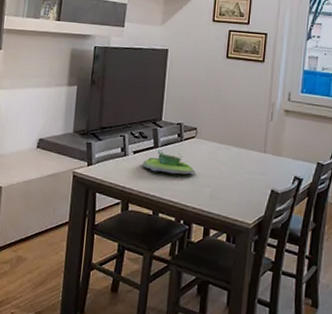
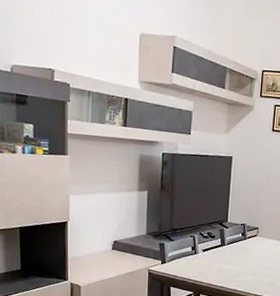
plant pot: present [142,150,196,175] -> none [211,247,257,268]

